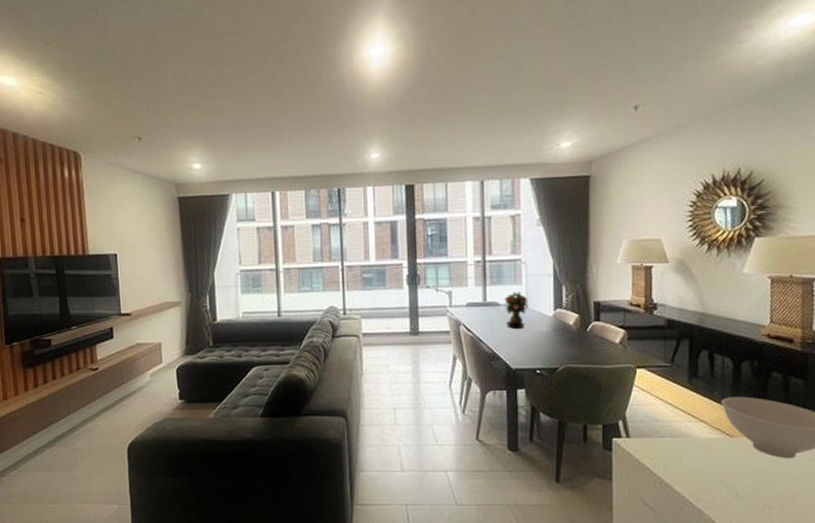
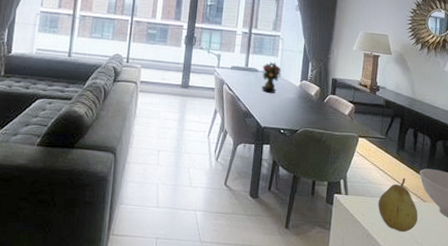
fruit: none [670,411,724,475] -> present [378,178,418,232]

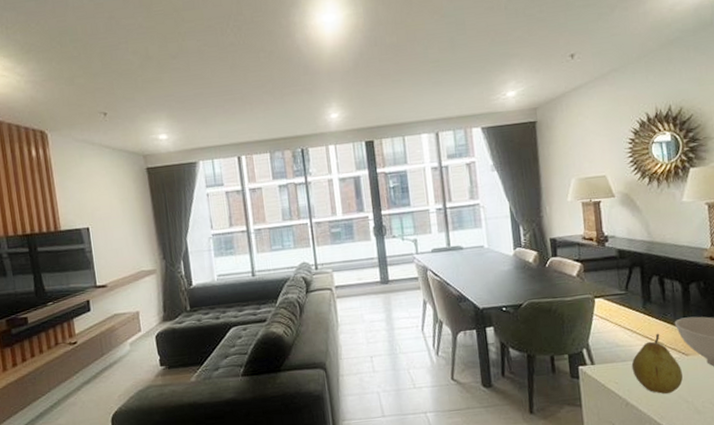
bouquet: present [261,61,282,93] -> none [467,233,490,270]

